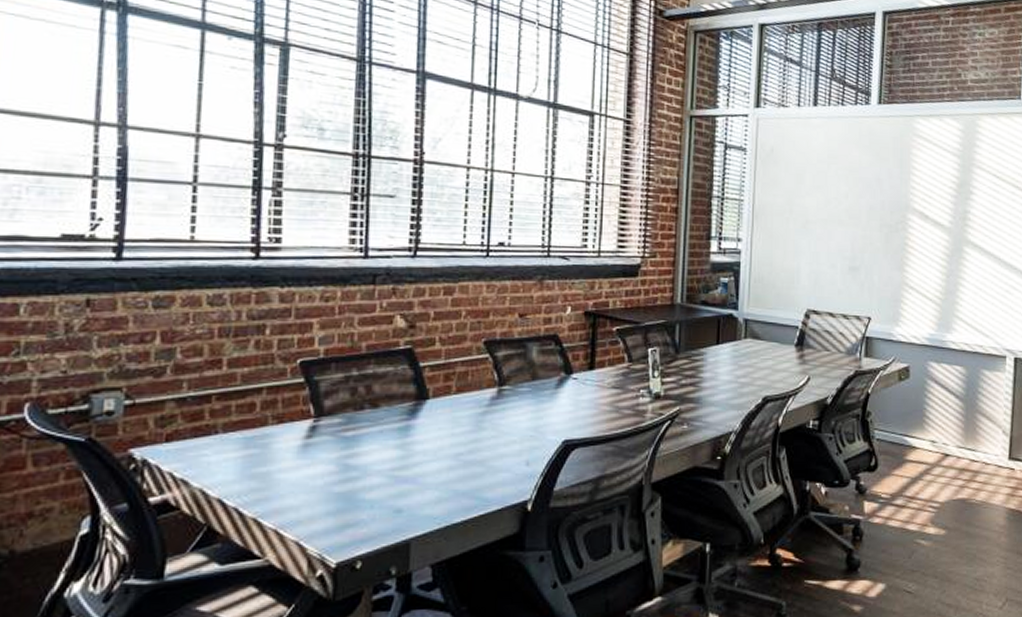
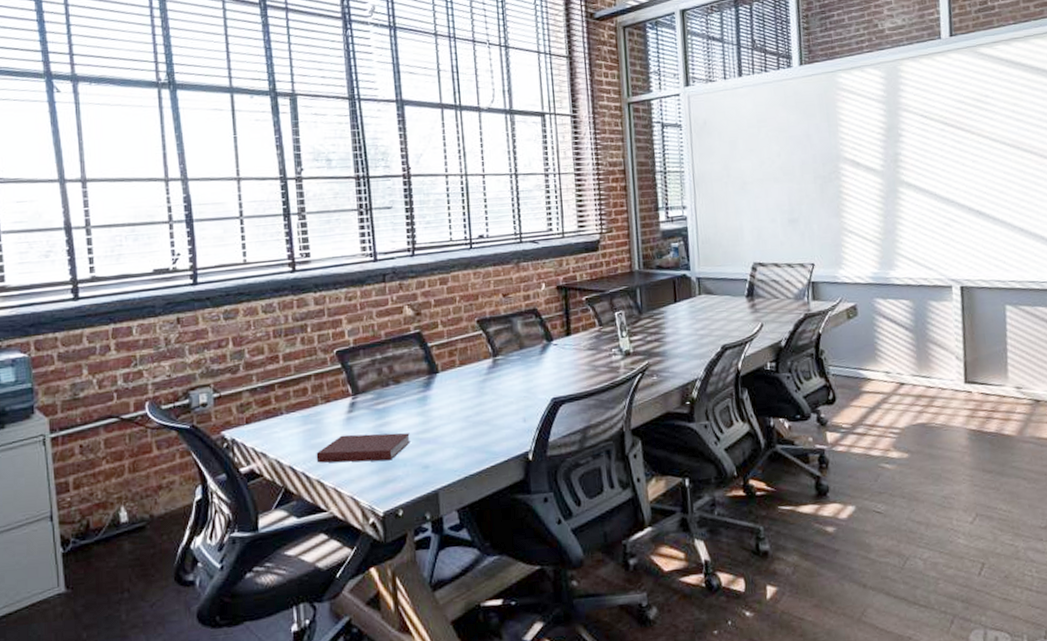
notebook: none [255,465,383,501] -> present [316,433,410,463]

